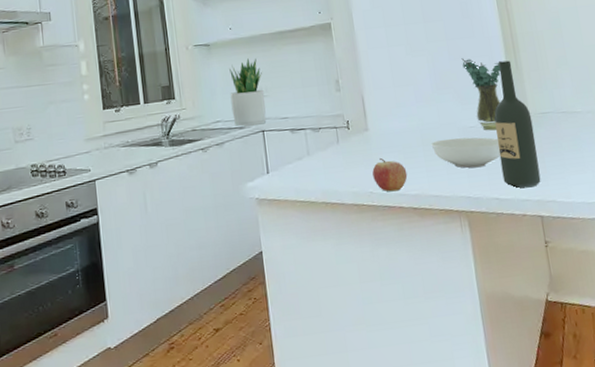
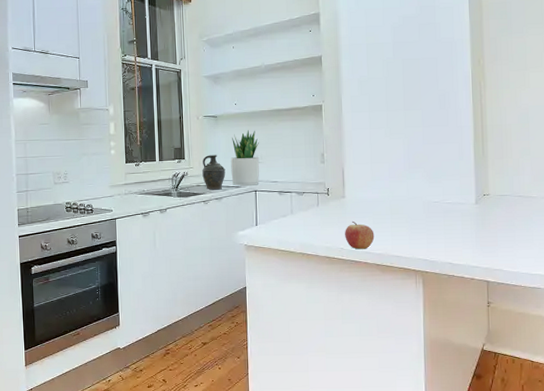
ceramic jug: none [197,91,226,135] -> present [202,155,226,190]
bowl: present [431,137,501,168] -> none [398,210,458,236]
vase: present [461,58,501,131] -> none [434,143,470,207]
wine bottle: present [494,60,541,188] -> none [456,148,492,257]

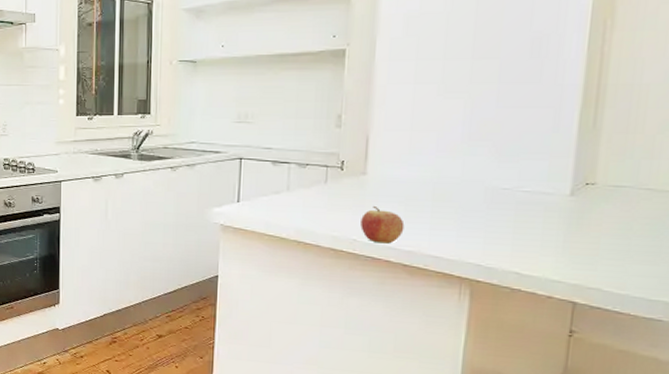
ceramic jug: present [202,155,226,190] -> none [171,110,203,154]
planter: present [231,130,260,186] -> none [209,80,251,152]

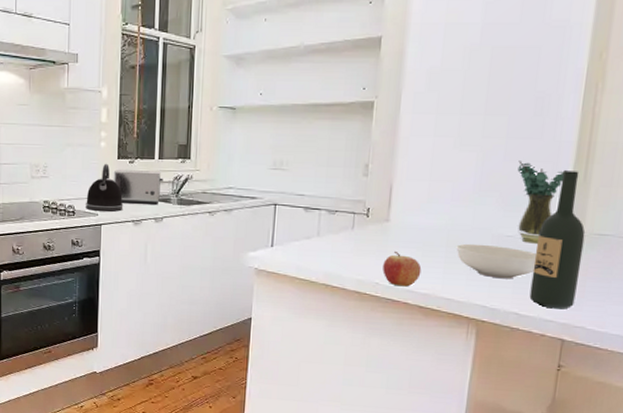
kettle: none [45,120,83,168] -> present [86,163,124,212]
toaster: none [72,125,123,162] -> present [113,168,163,206]
bowl: none [443,197,539,236] -> present [456,243,536,279]
vase: none [513,107,572,197] -> present [517,161,567,244]
wine bottle: none [532,116,597,269] -> present [529,171,585,310]

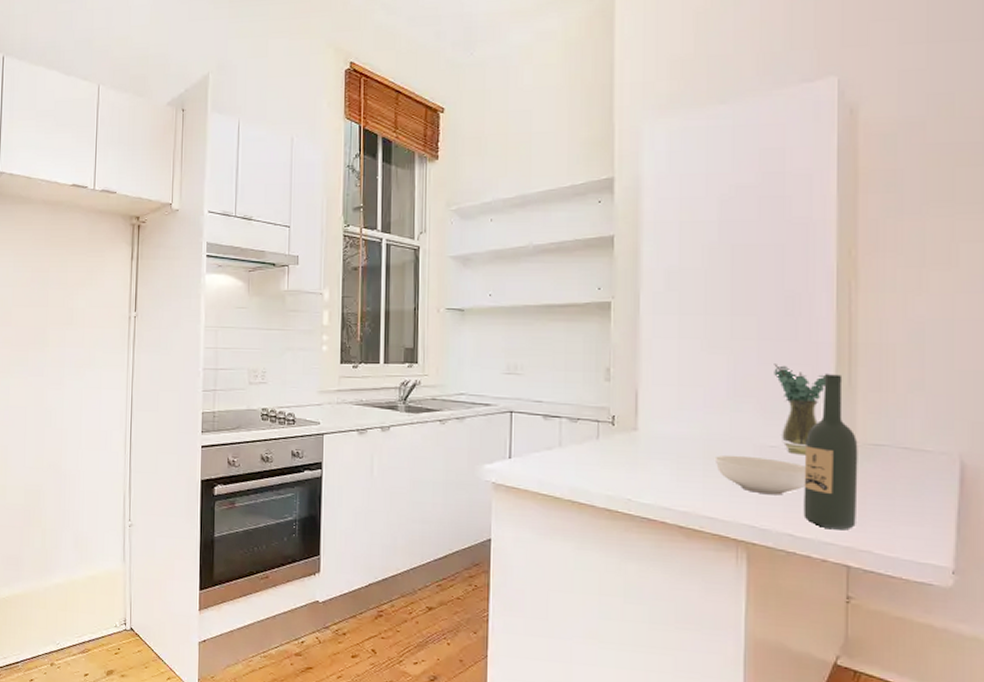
kettle: present [86,163,124,212] -> none [307,368,347,420]
toaster: present [113,168,163,206] -> none [336,374,389,413]
fruit: present [382,250,422,287] -> none [634,463,678,504]

